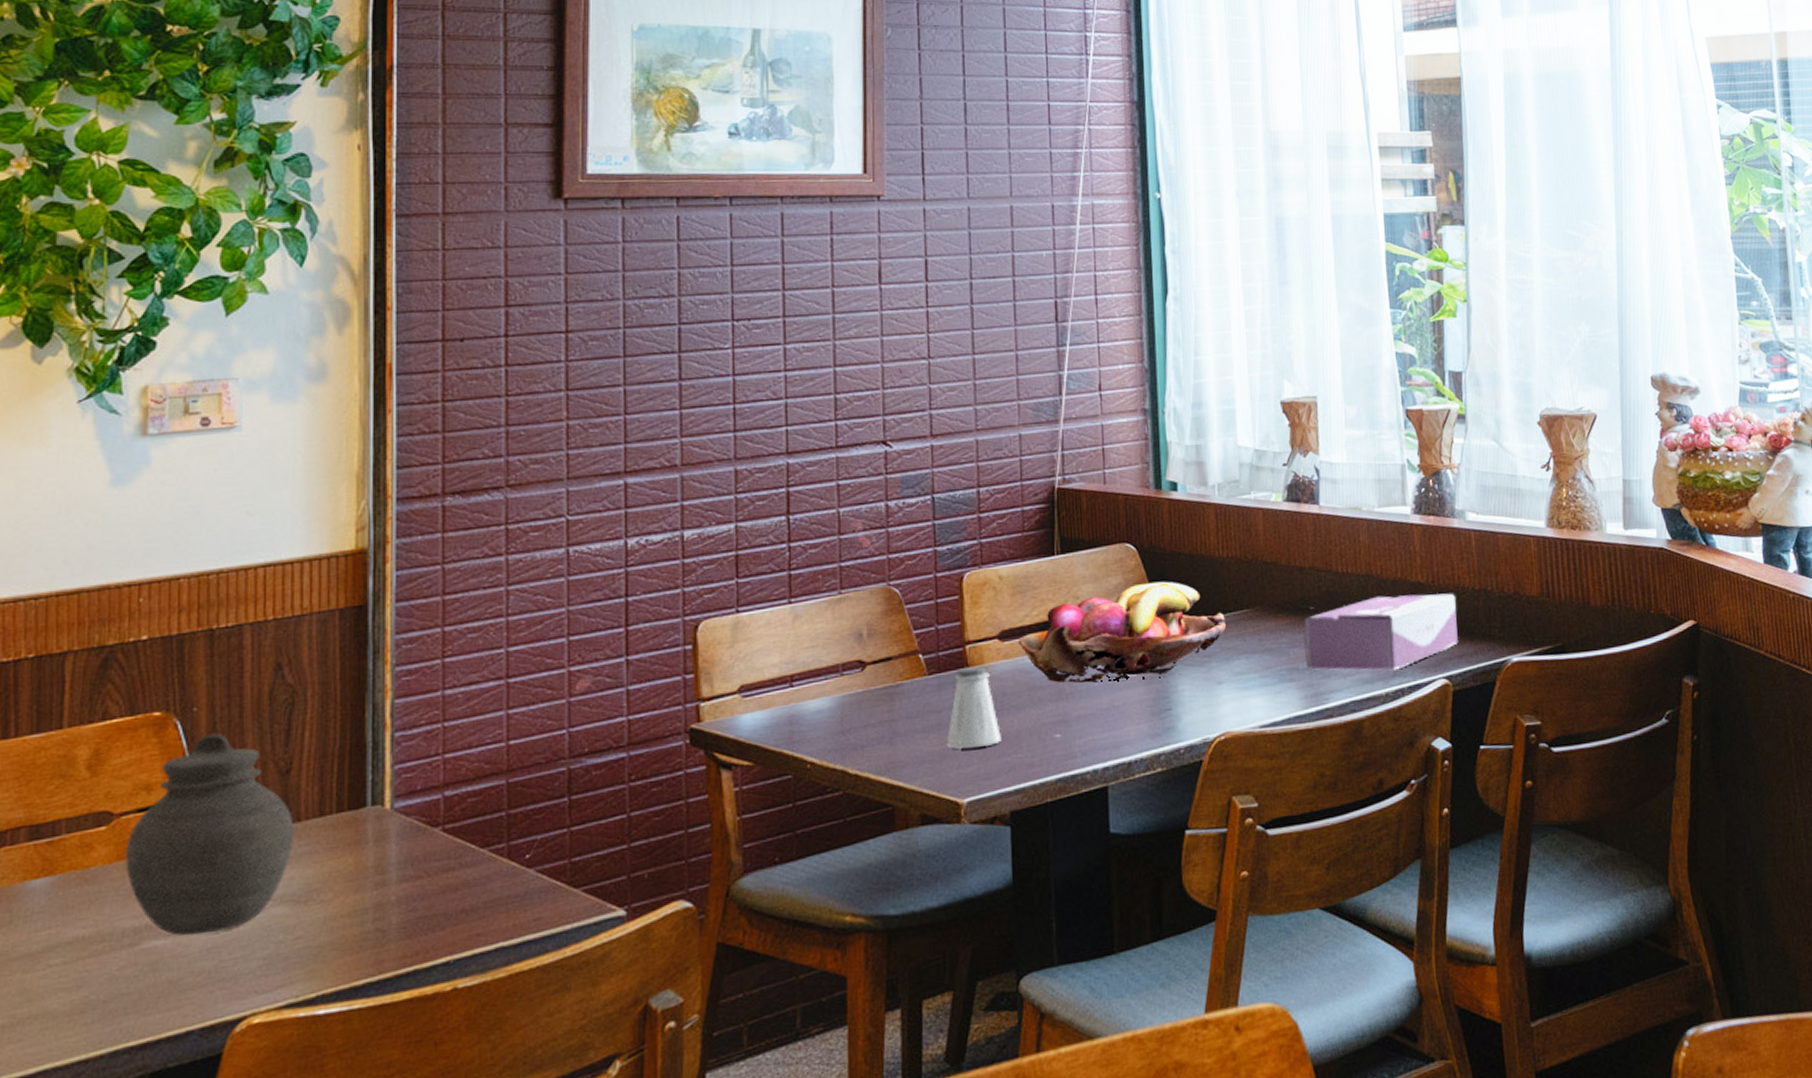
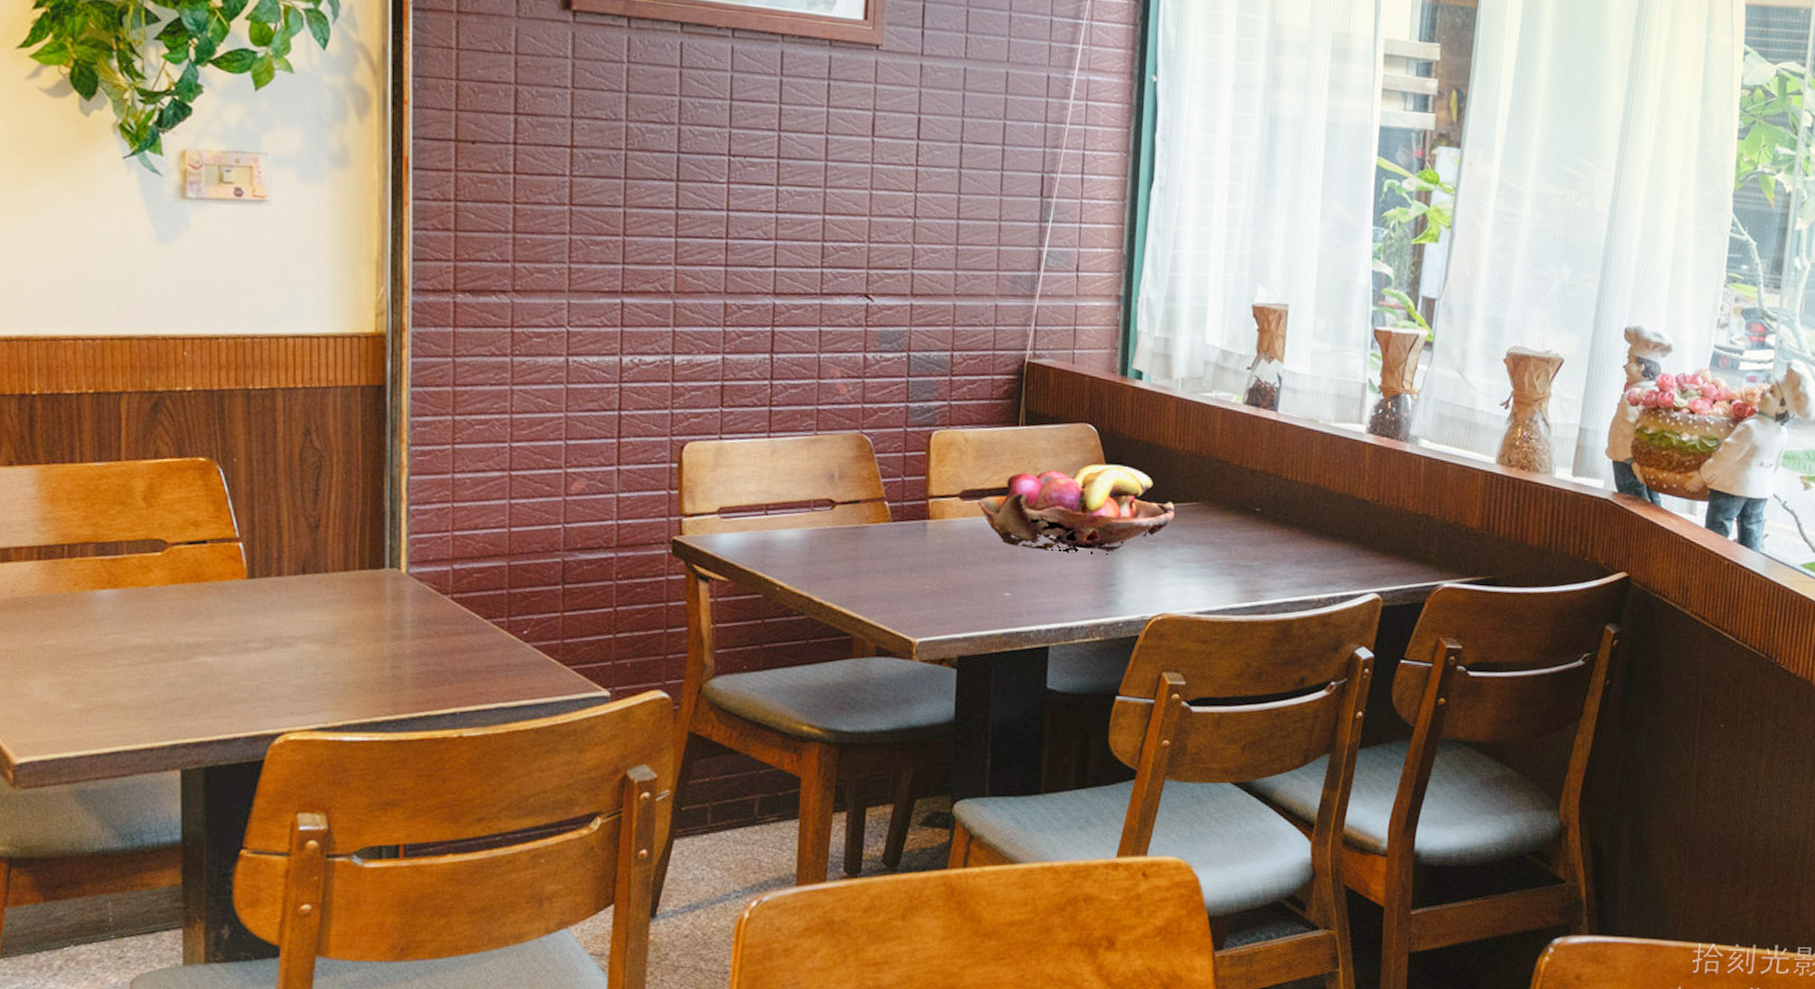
jar: present [125,733,294,936] -> none [178,483,323,658]
saltshaker: present [947,666,1001,749] -> none [905,519,955,594]
tissue box: present [1303,593,1458,670] -> none [1246,507,1398,579]

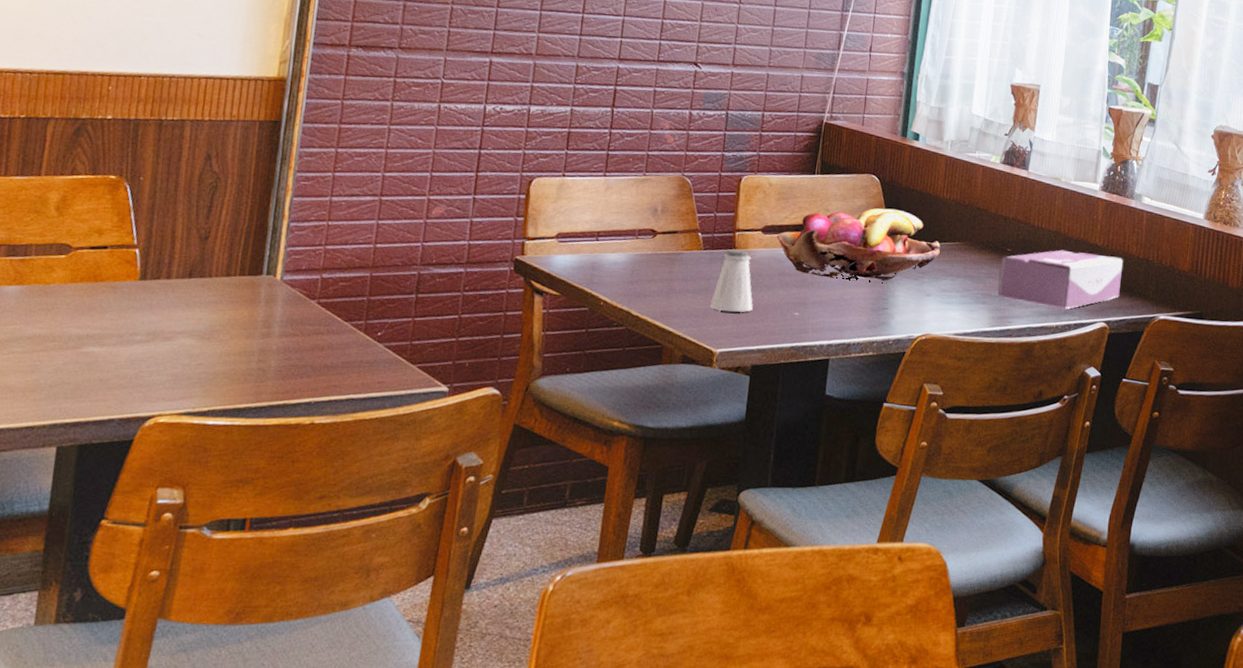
saltshaker: none [905,519,955,594] -> present [710,248,753,312]
tissue box: none [1246,507,1398,579] -> present [997,249,1124,309]

